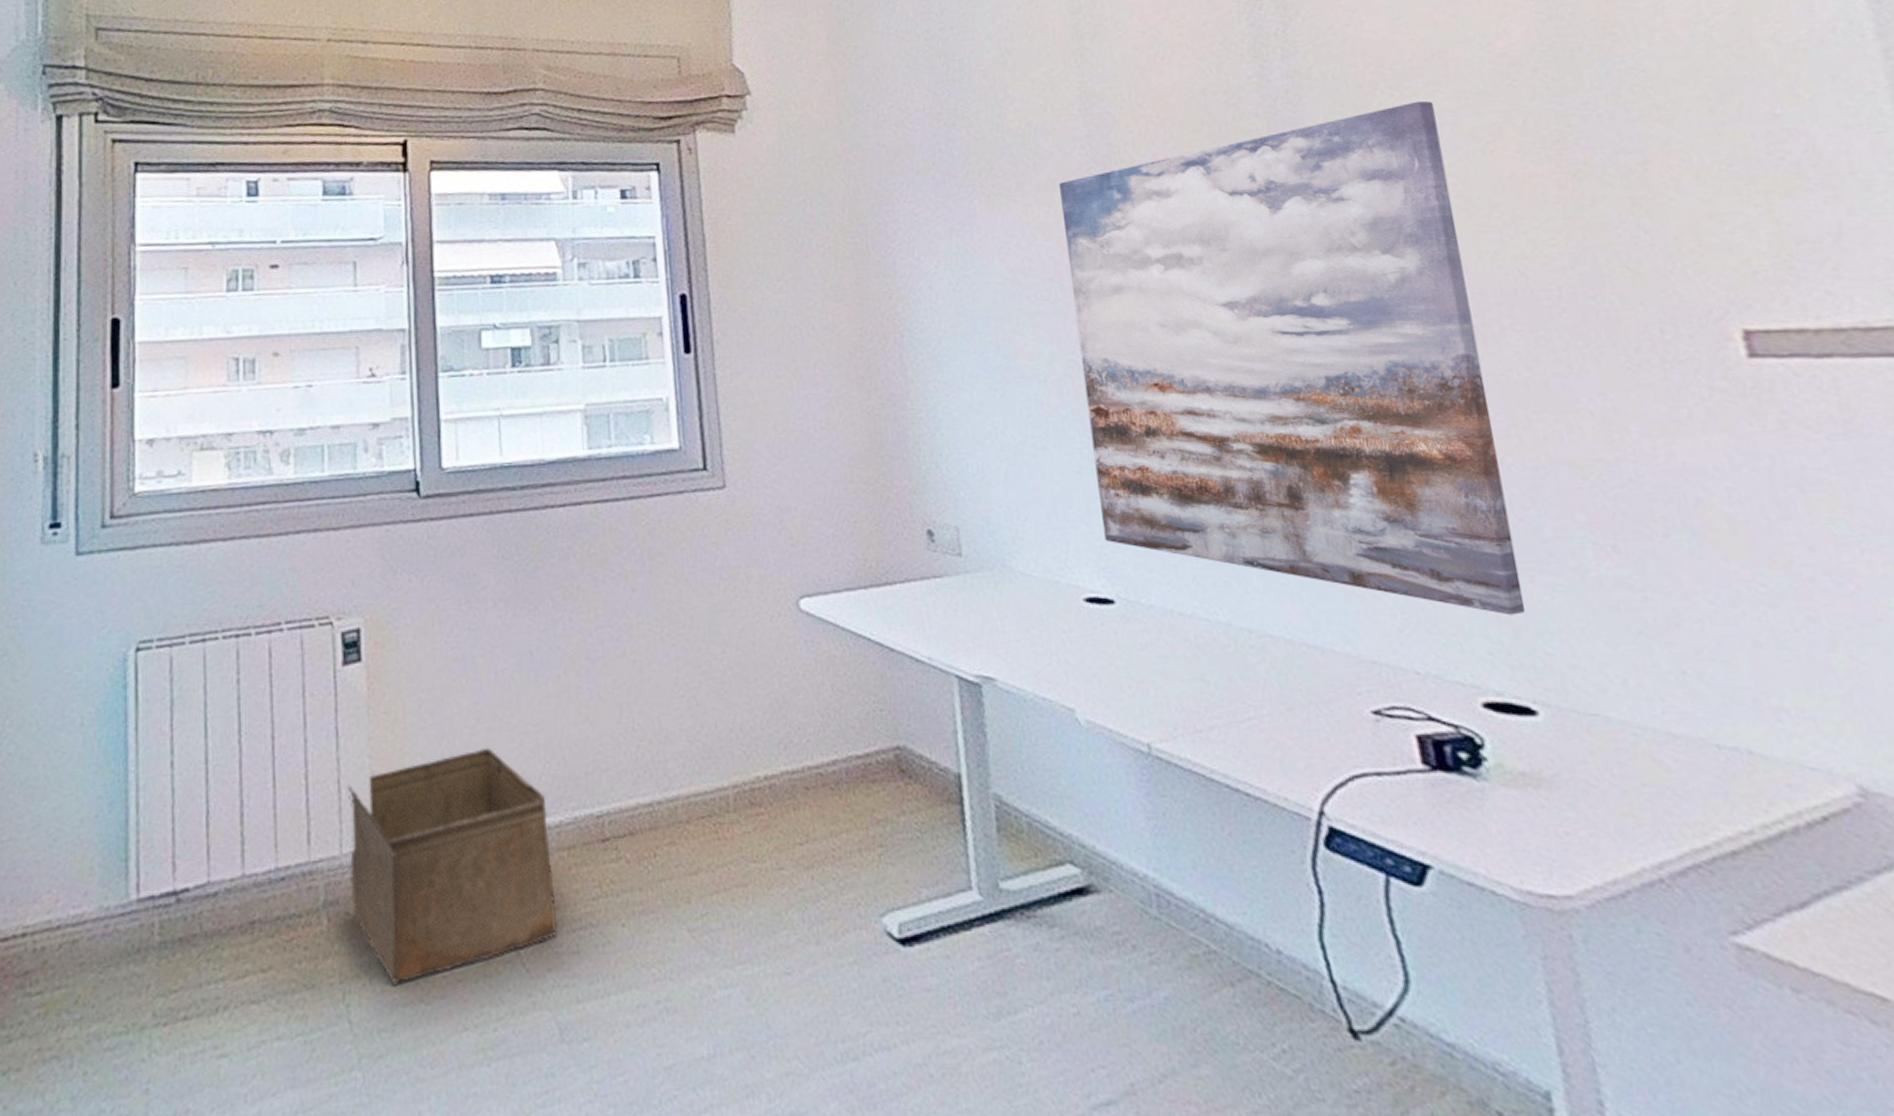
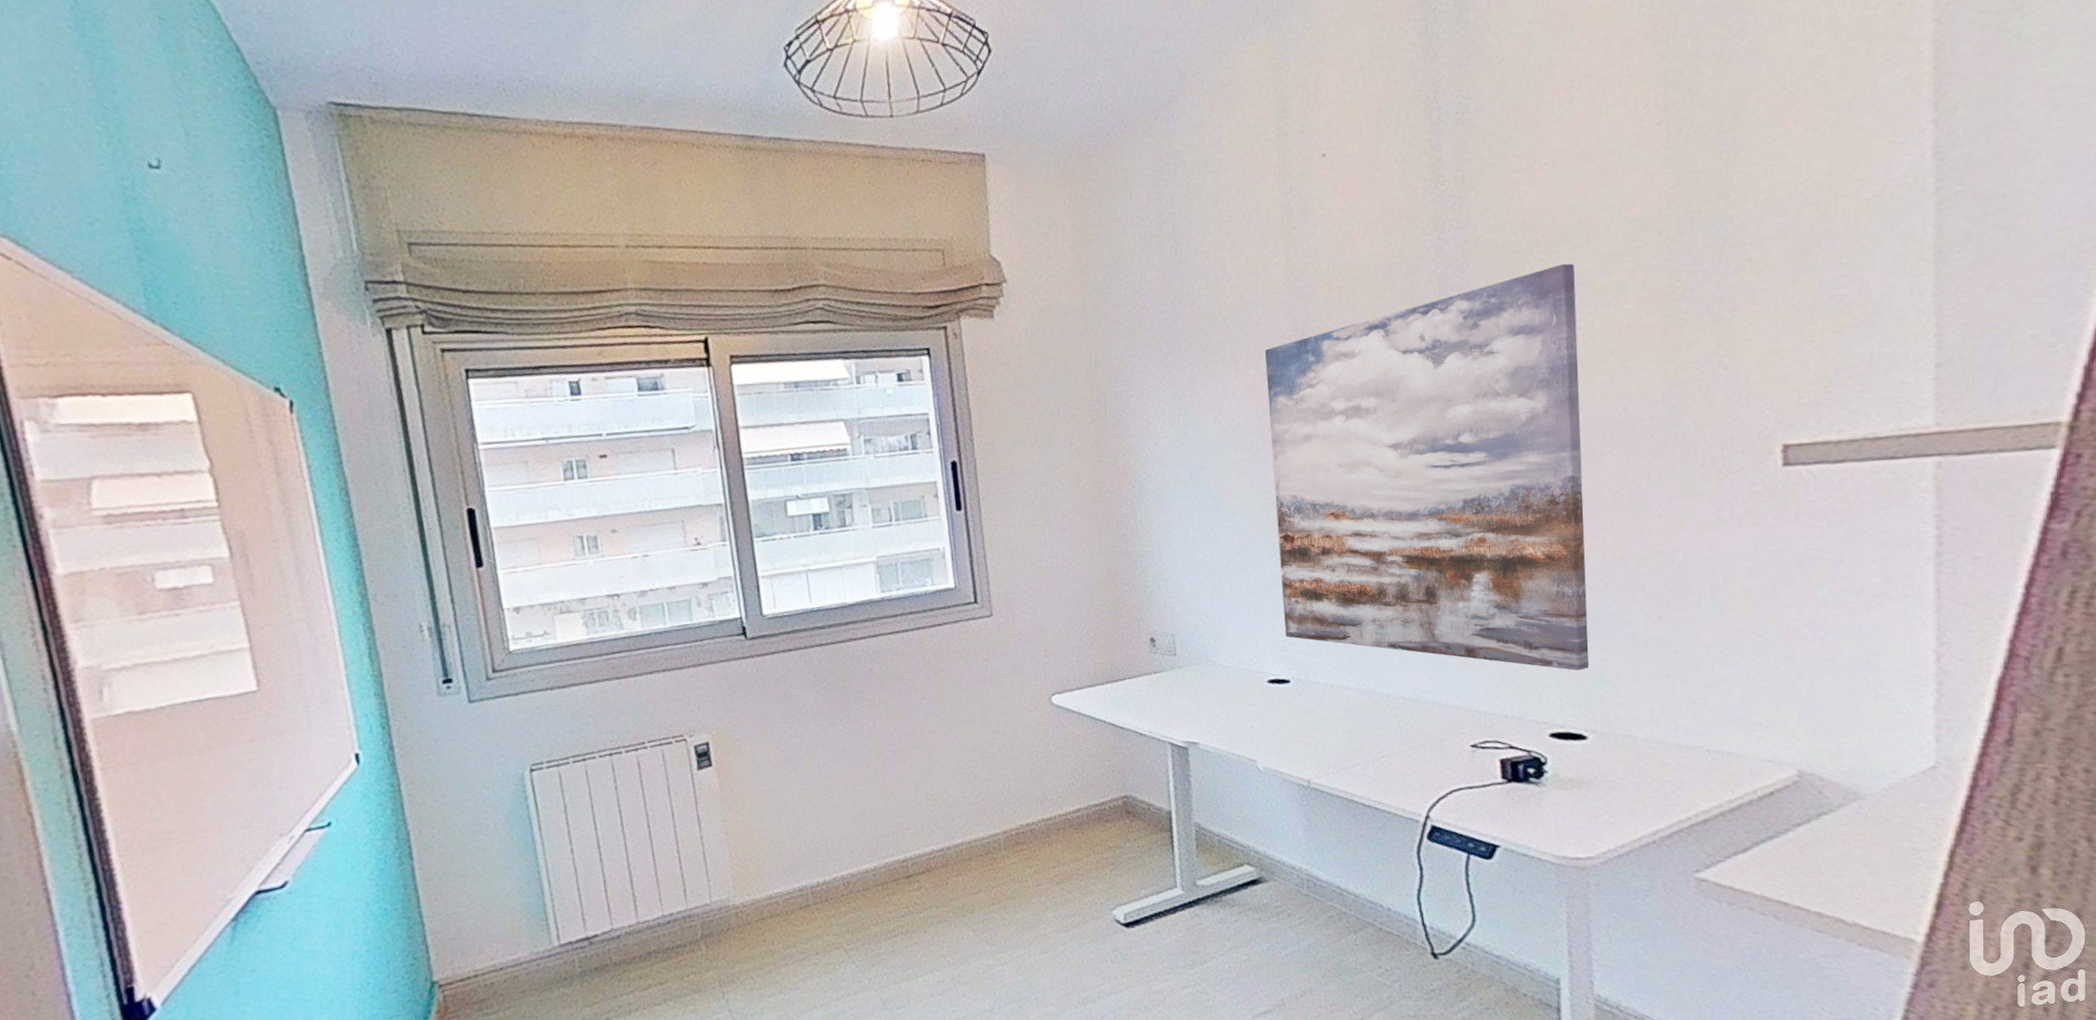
storage bin: present [347,747,558,984] -> none [710,820,877,984]

